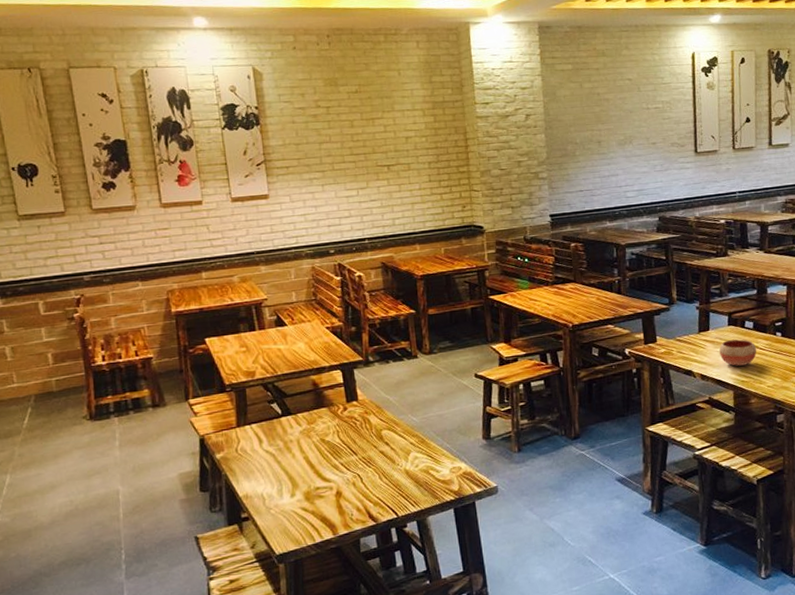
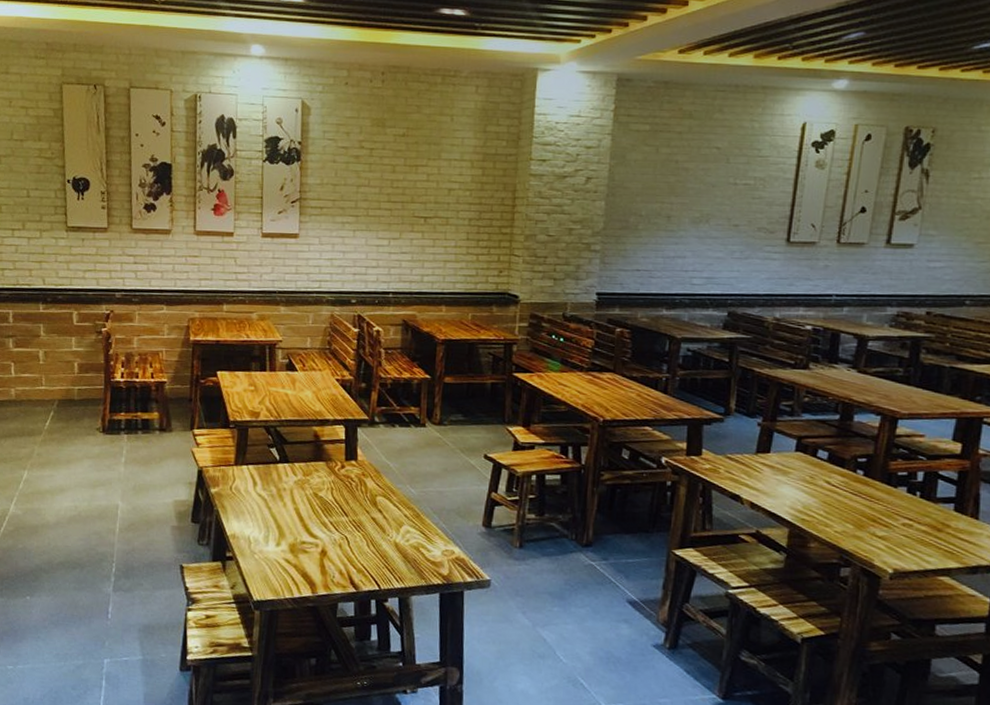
bowl: present [719,339,757,366] -> none [779,467,828,502]

